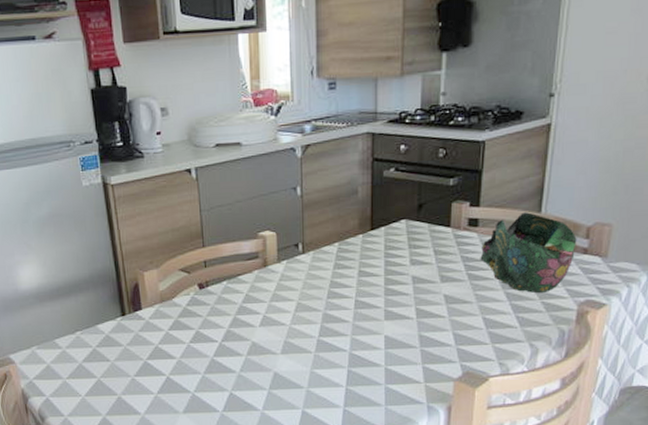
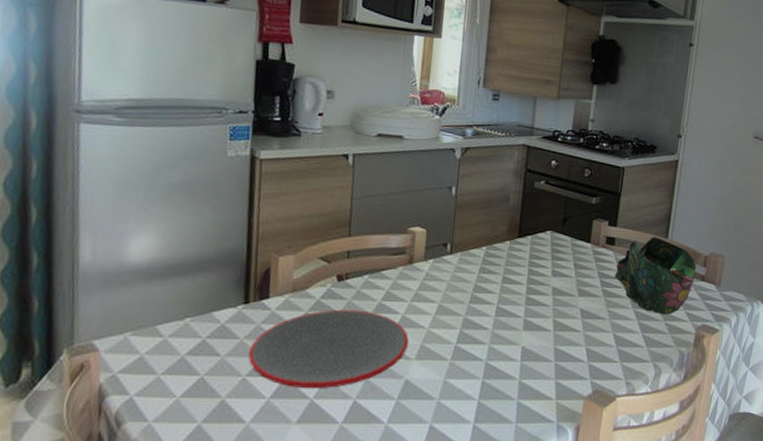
plate: none [132,313,273,385] -> present [248,309,410,389]

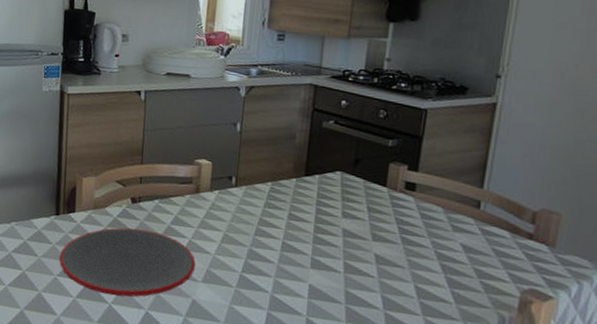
decorative bowl: present [614,236,696,314] -> none [415,185,521,272]

